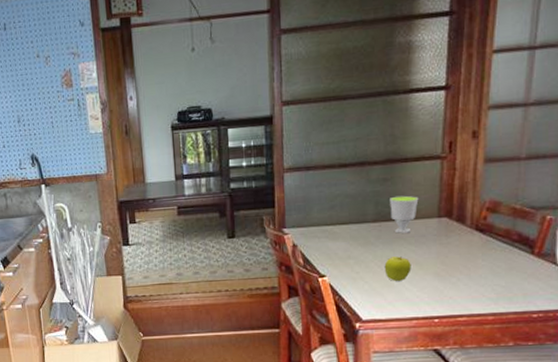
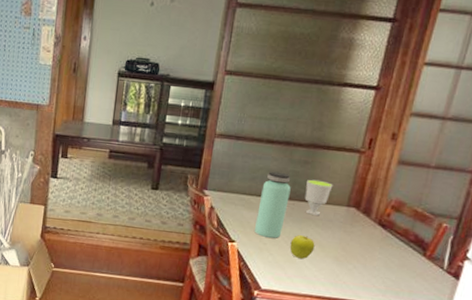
bottle: none [343,195,375,266] -> present [255,171,291,238]

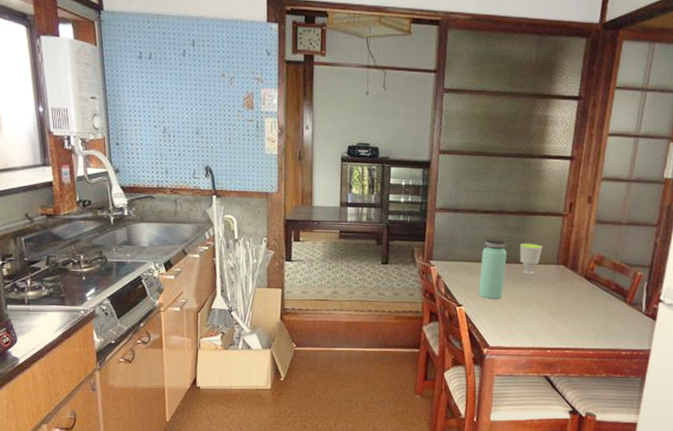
fruit: present [289,235,315,259] -> none [511,294,533,315]

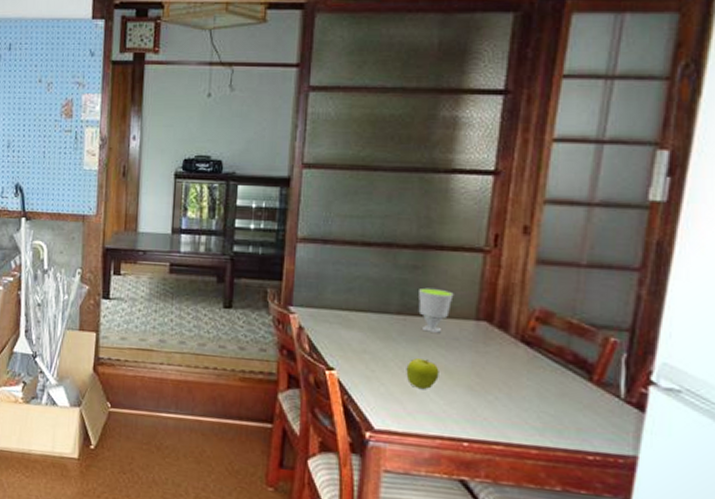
bottle: present [479,238,507,299] -> none [358,279,399,364]
fruit: none [511,294,533,315] -> present [406,358,439,389]

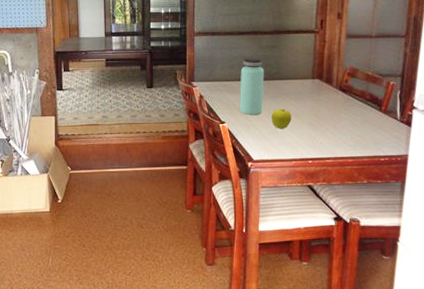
bottle: none [358,279,399,364] -> present [240,58,264,115]
cup: present [418,287,454,333] -> none [276,60,298,90]

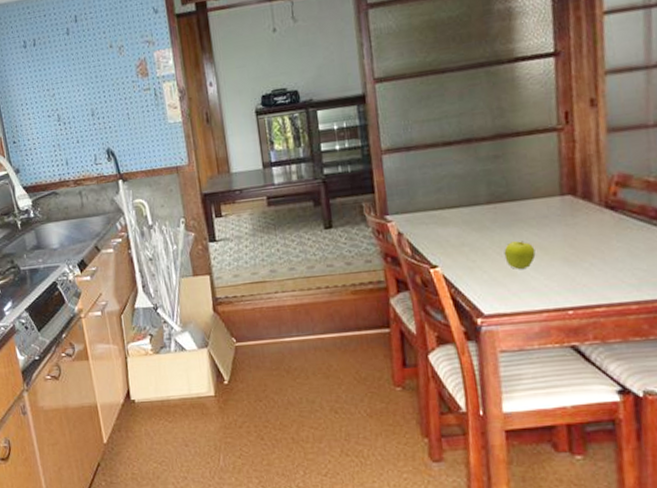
bottle: present [240,58,264,115] -> none [452,174,491,254]

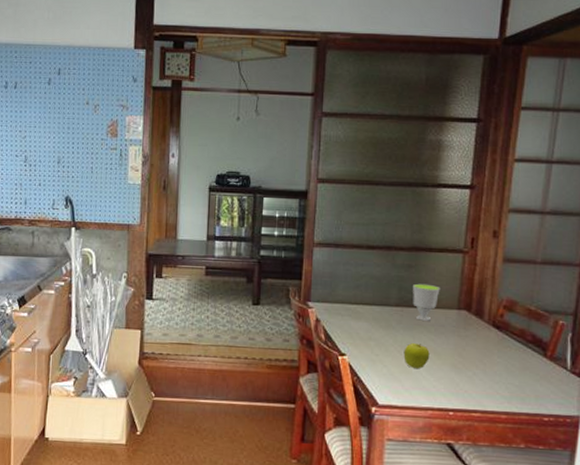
cup: none [503,173,537,215] -> present [413,283,440,321]

